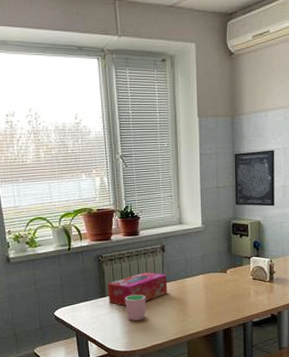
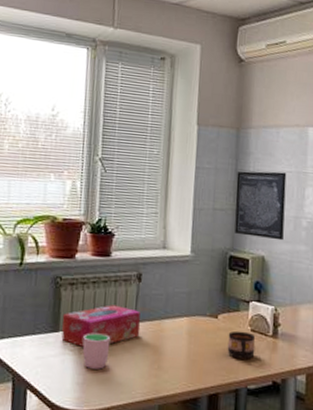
cup: none [235,280,257,301] -> present [227,331,256,360]

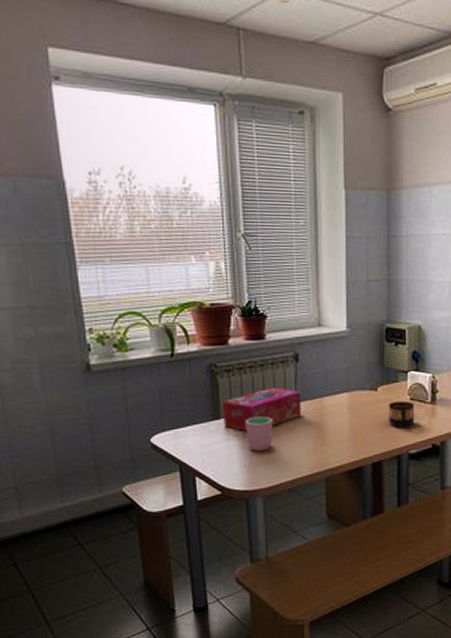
wall art: present [234,171,287,241] -> none [389,235,441,308]

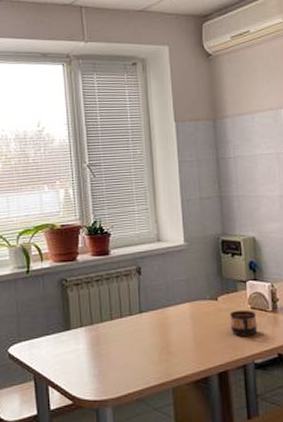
tissue box: present [222,388,302,431] -> none [72,299,146,341]
cup: present [246,416,273,451] -> none [94,327,120,361]

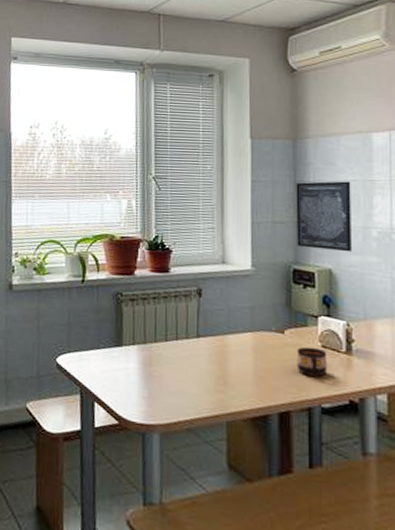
wall art: none [218,155,271,220] -> present [296,181,352,252]

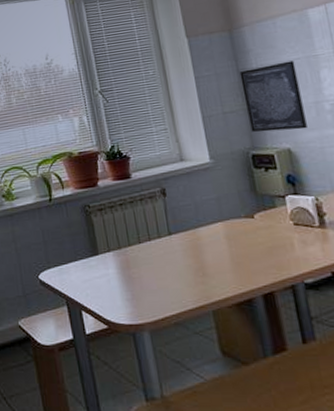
cup: present [296,346,328,377] -> none [269,226,304,255]

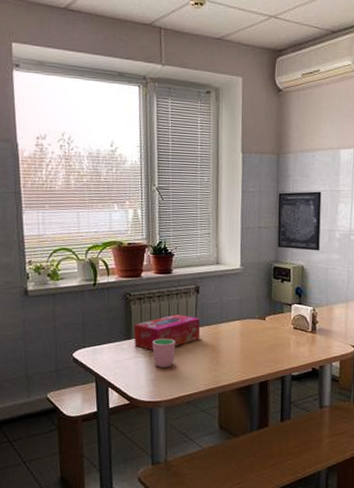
tissue box: none [98,222,177,266] -> present [133,314,201,350]
cup: none [122,250,151,285] -> present [152,338,176,368]

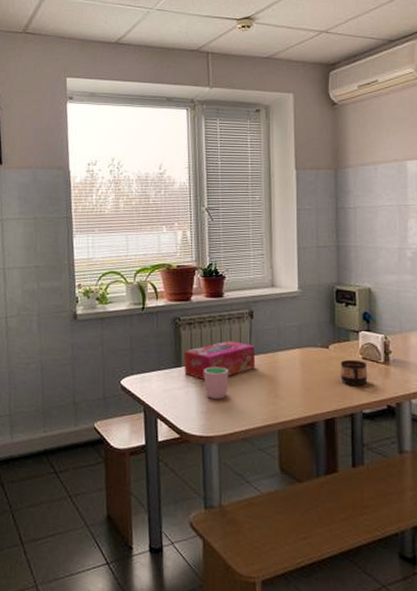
cup: none [274,329,298,352] -> present [340,359,368,386]
wall art: present [277,191,322,251] -> none [338,206,389,272]

